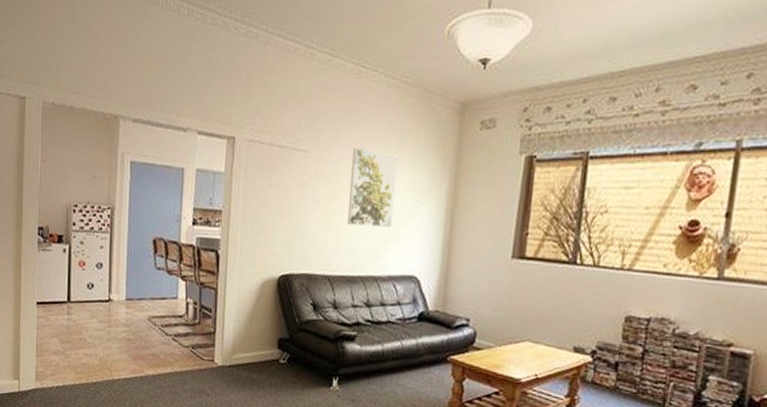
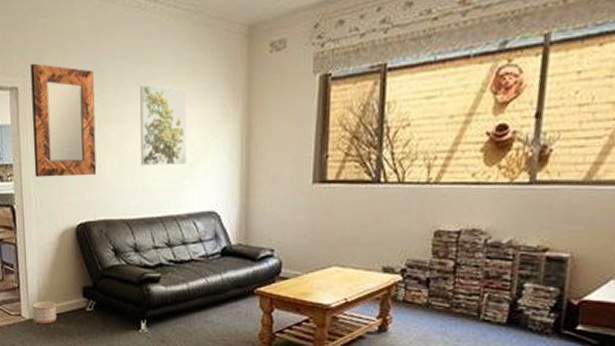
planter: none [226,348,250,373] -> present [33,301,56,325]
home mirror: none [242,116,310,230] -> present [30,63,97,177]

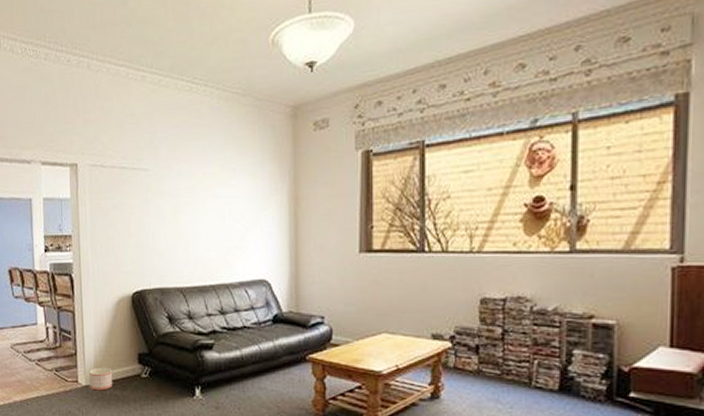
home mirror: present [30,63,97,177] -> none [89,141,152,248]
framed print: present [140,84,187,166] -> none [192,160,237,236]

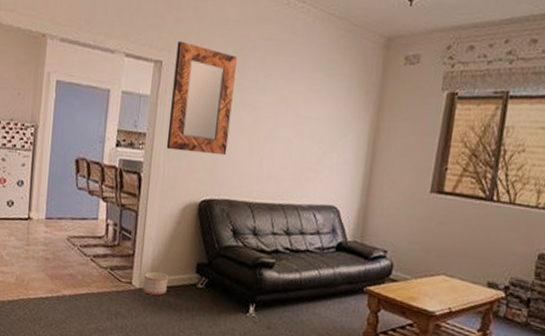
home mirror: none [89,141,152,248] -> present [166,40,237,156]

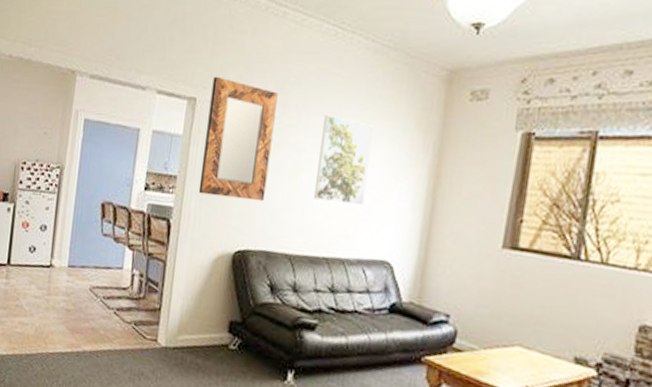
planter: present [143,271,168,296] -> none [169,328,197,357]
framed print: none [270,76,322,157] -> present [313,114,374,205]

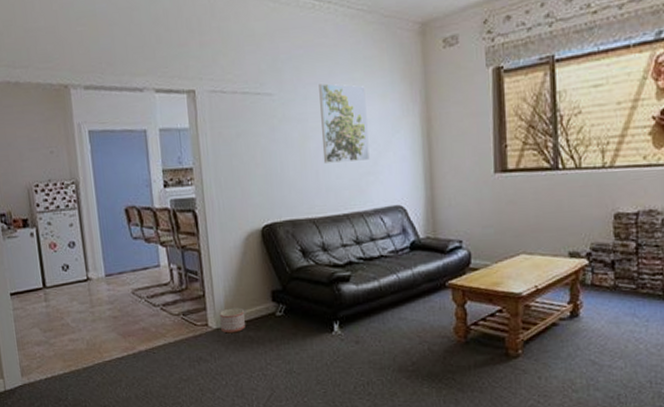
planter: none [169,328,197,357] -> present [220,307,245,334]
home mirror: present [198,76,278,202] -> none [207,65,280,180]

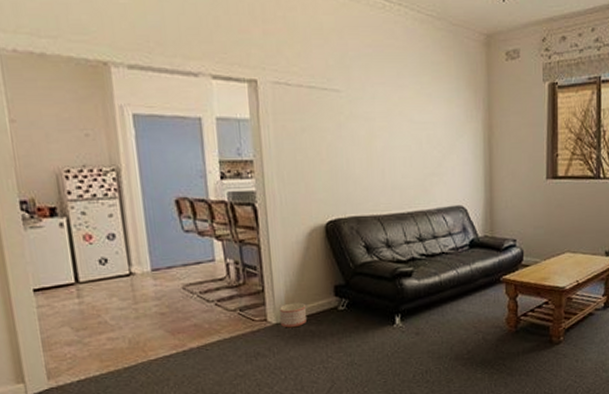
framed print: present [319,82,370,163] -> none [387,83,434,162]

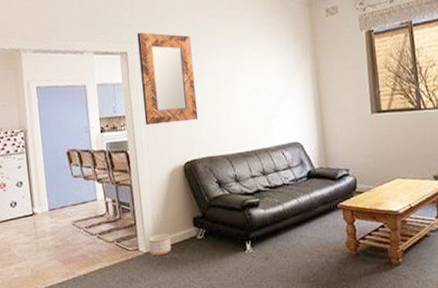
home mirror: none [271,56,346,174] -> present [137,32,198,125]

